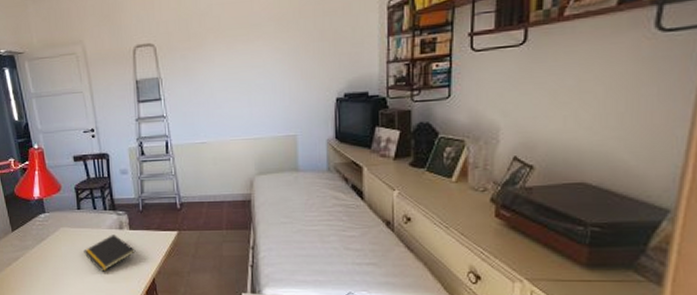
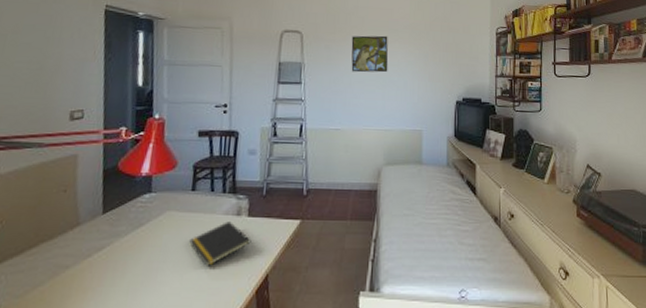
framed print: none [208,33,253,81] -> present [351,35,388,73]

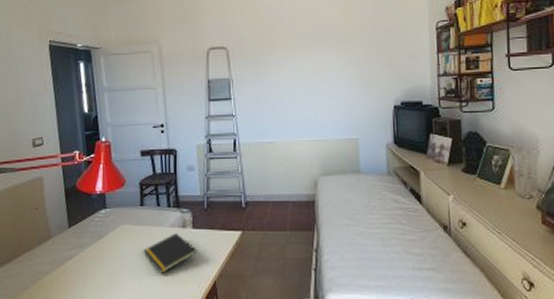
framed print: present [351,35,388,73] -> none [277,43,318,84]

